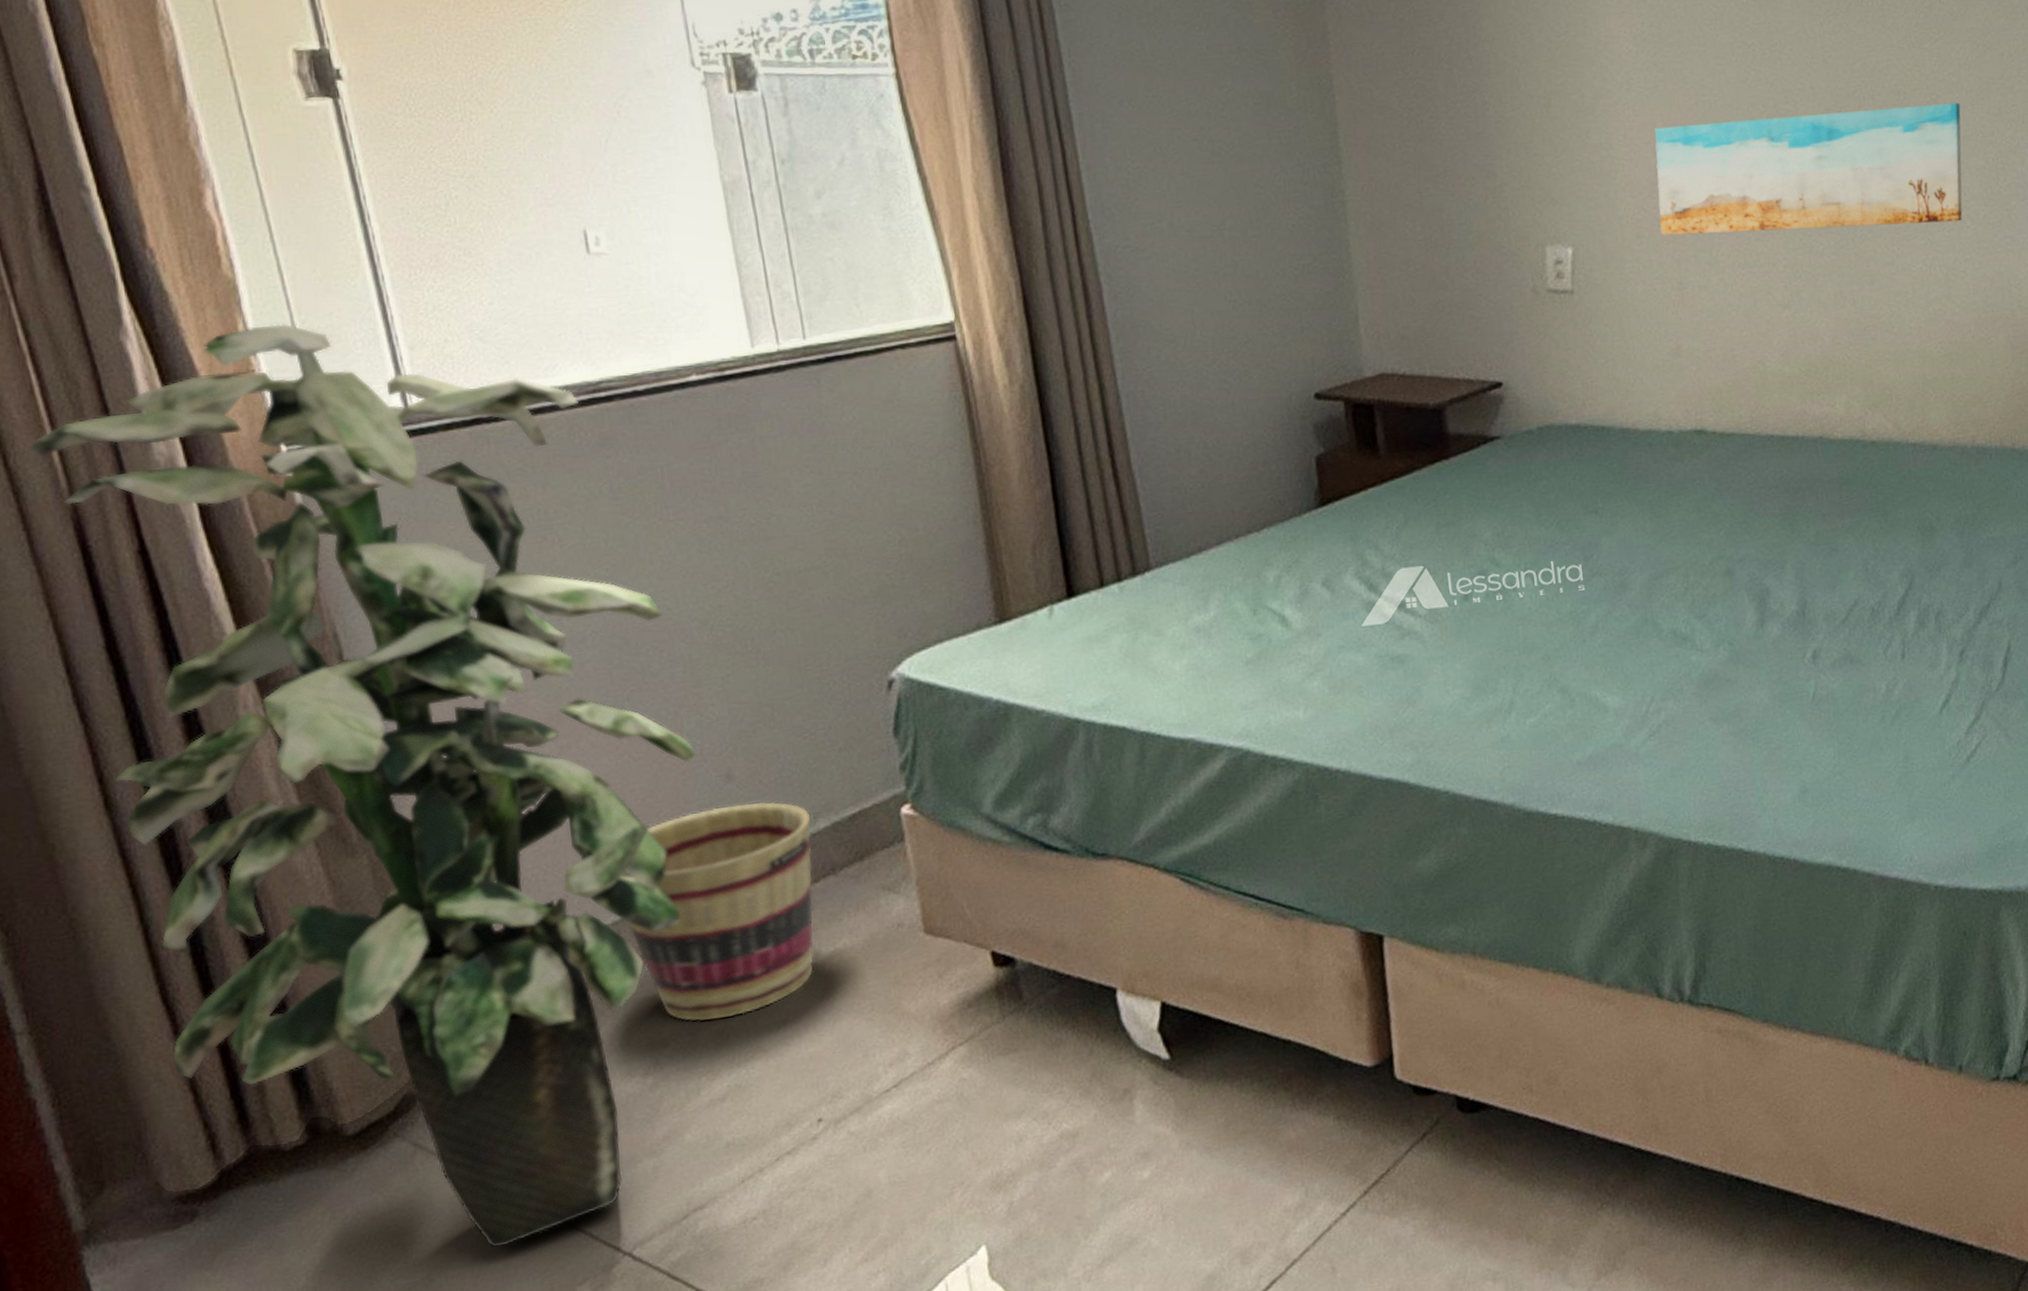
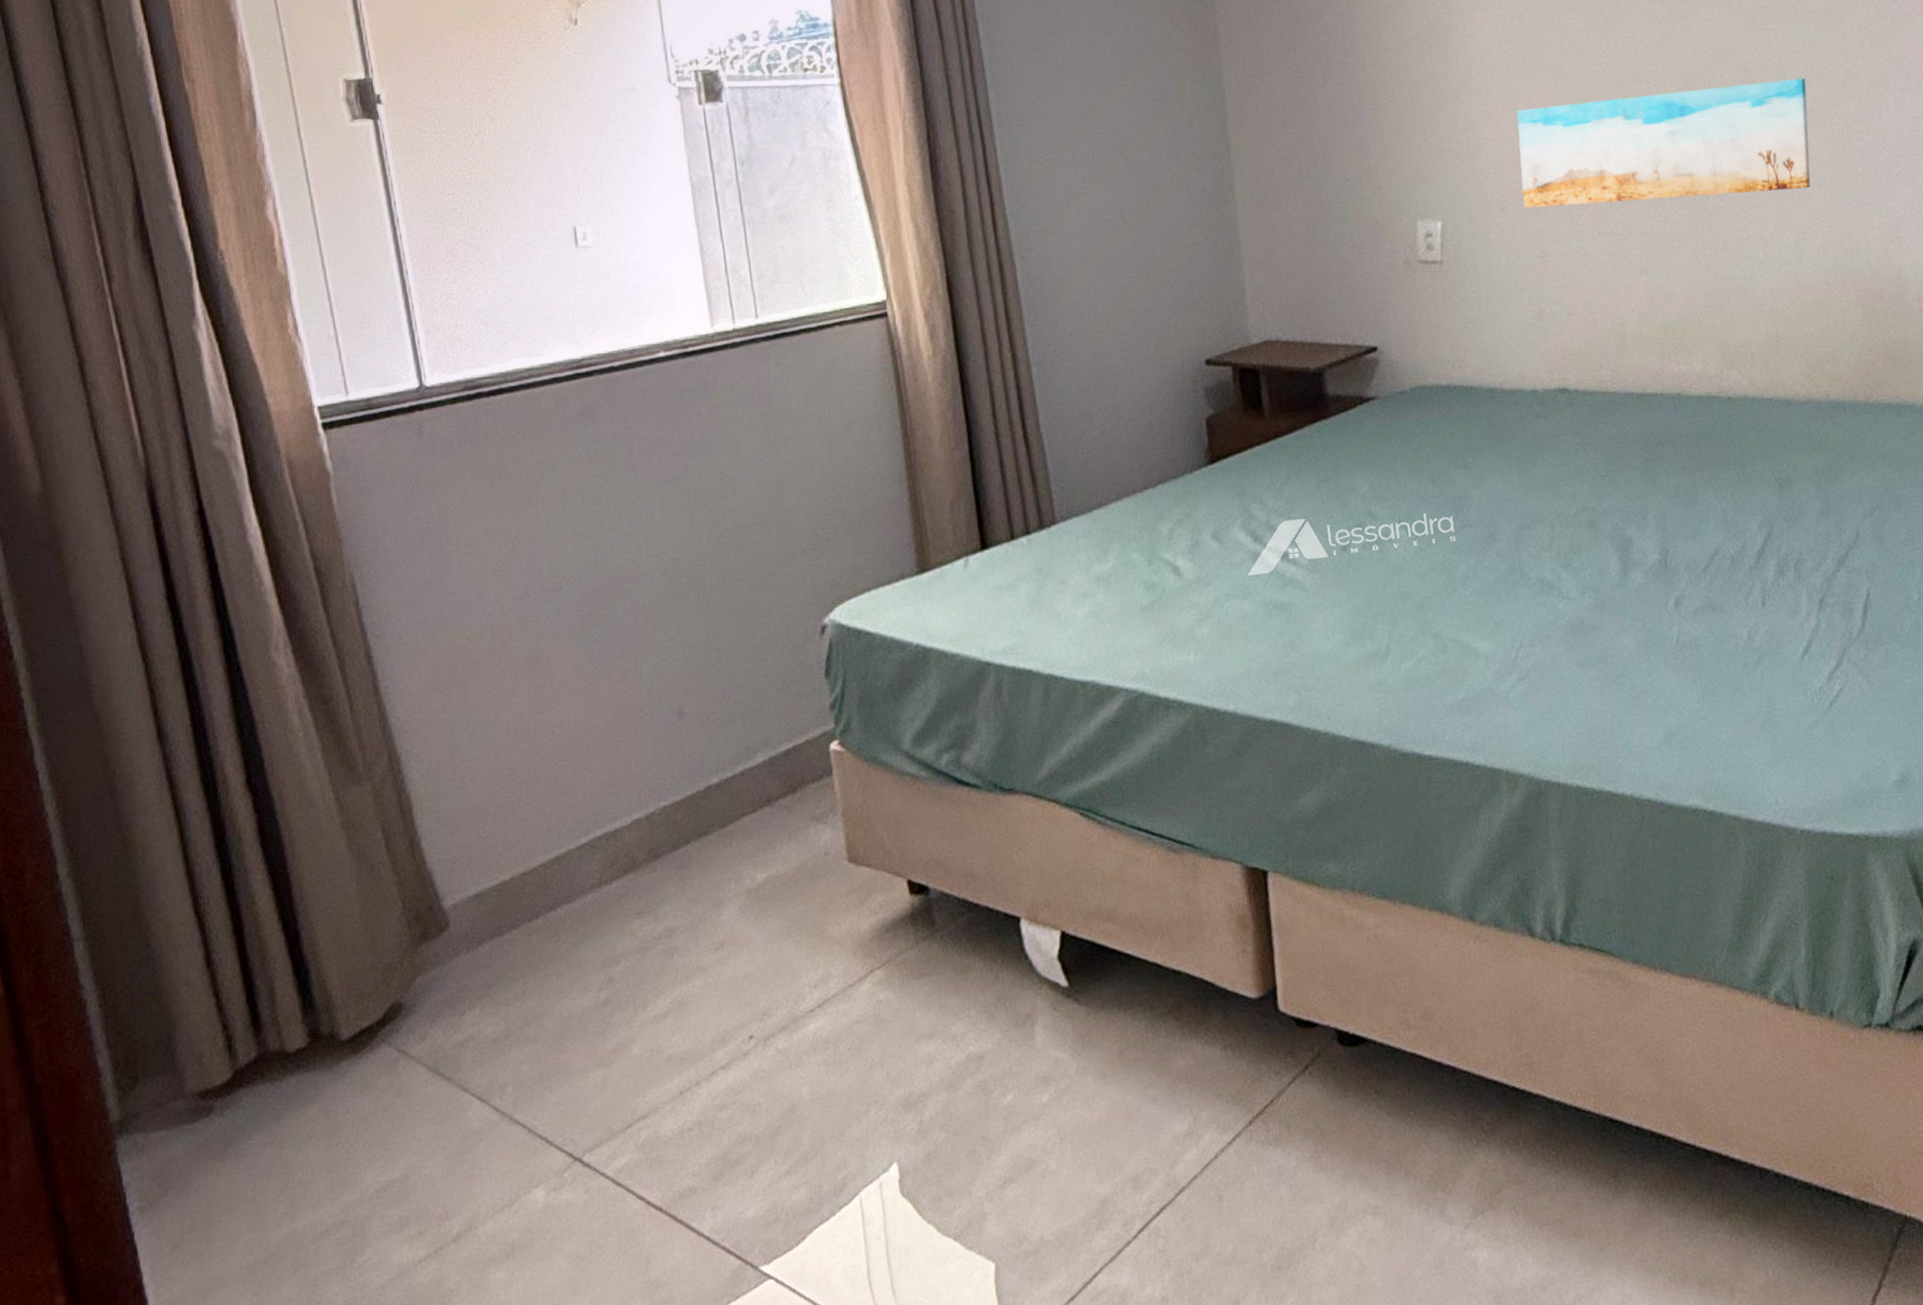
indoor plant: present [29,323,697,1248] -> none [115,313,654,1150]
basket: present [621,802,814,1022] -> none [584,737,751,942]

